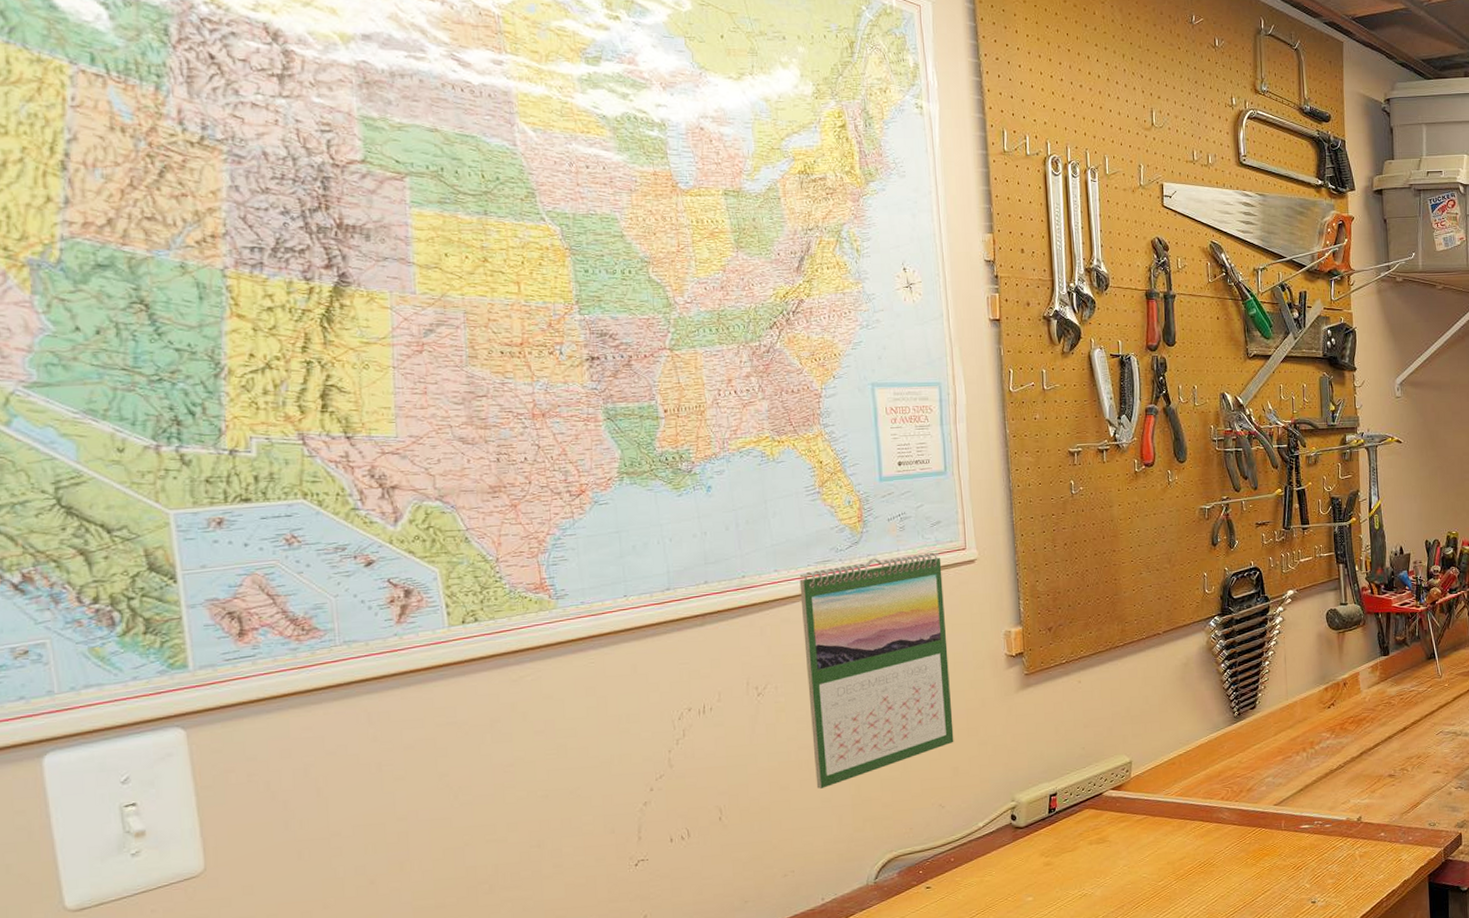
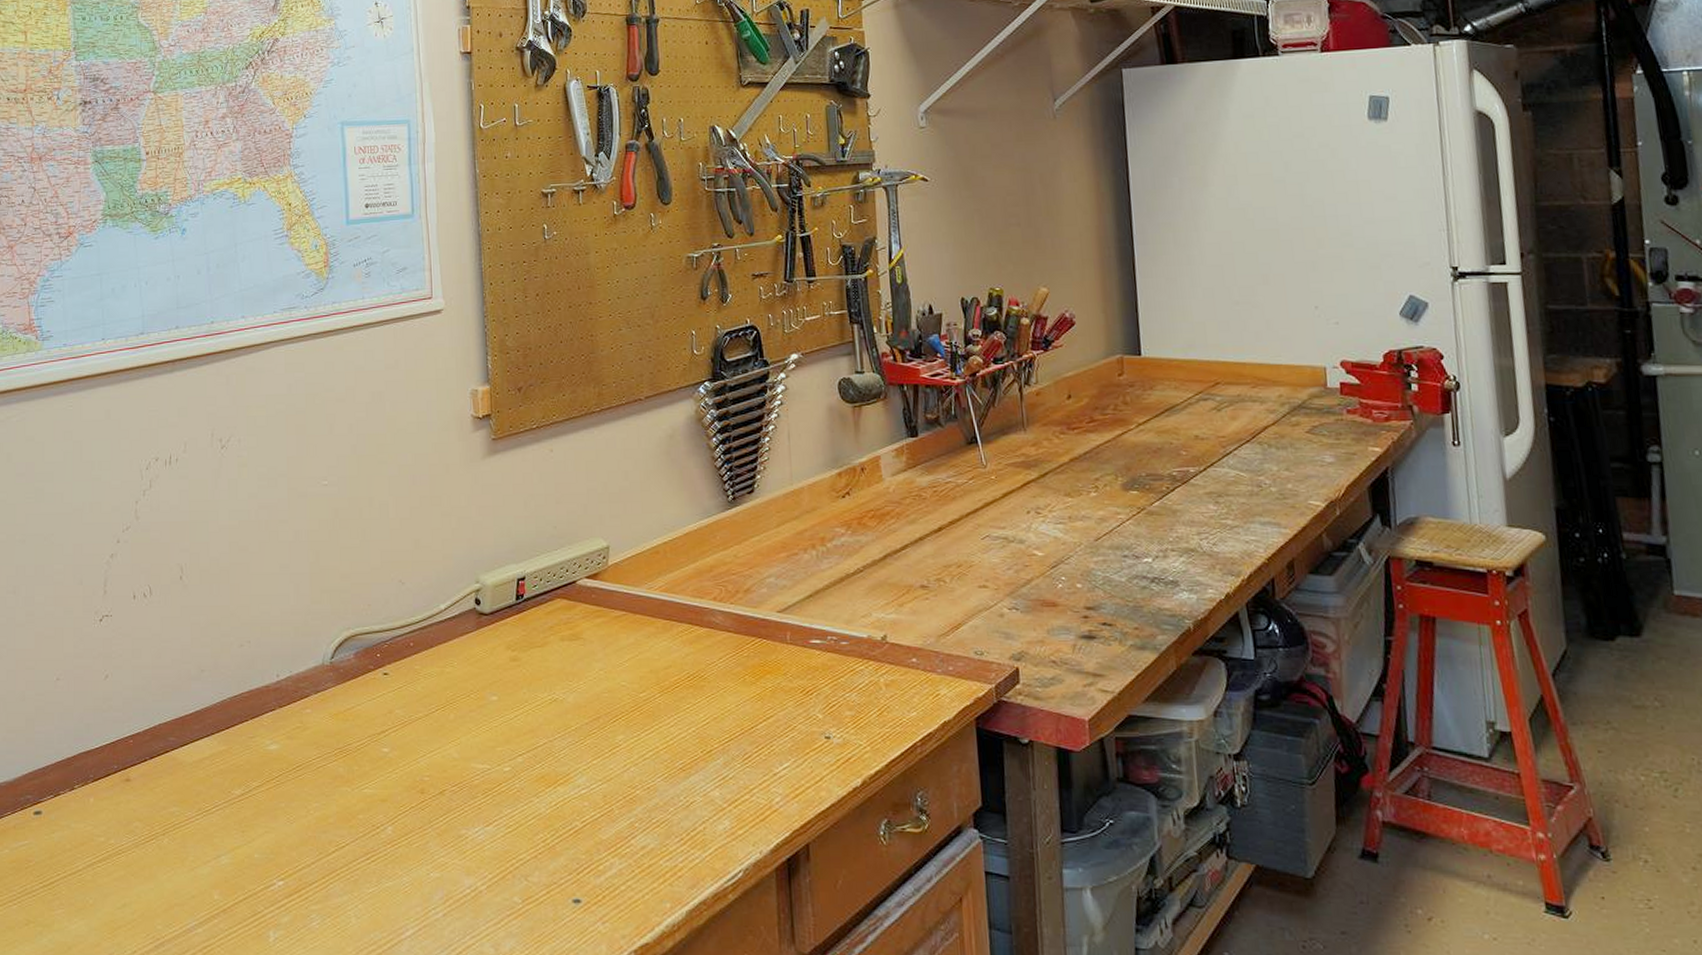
calendar: present [799,552,954,789] -> none [265,301,416,553]

